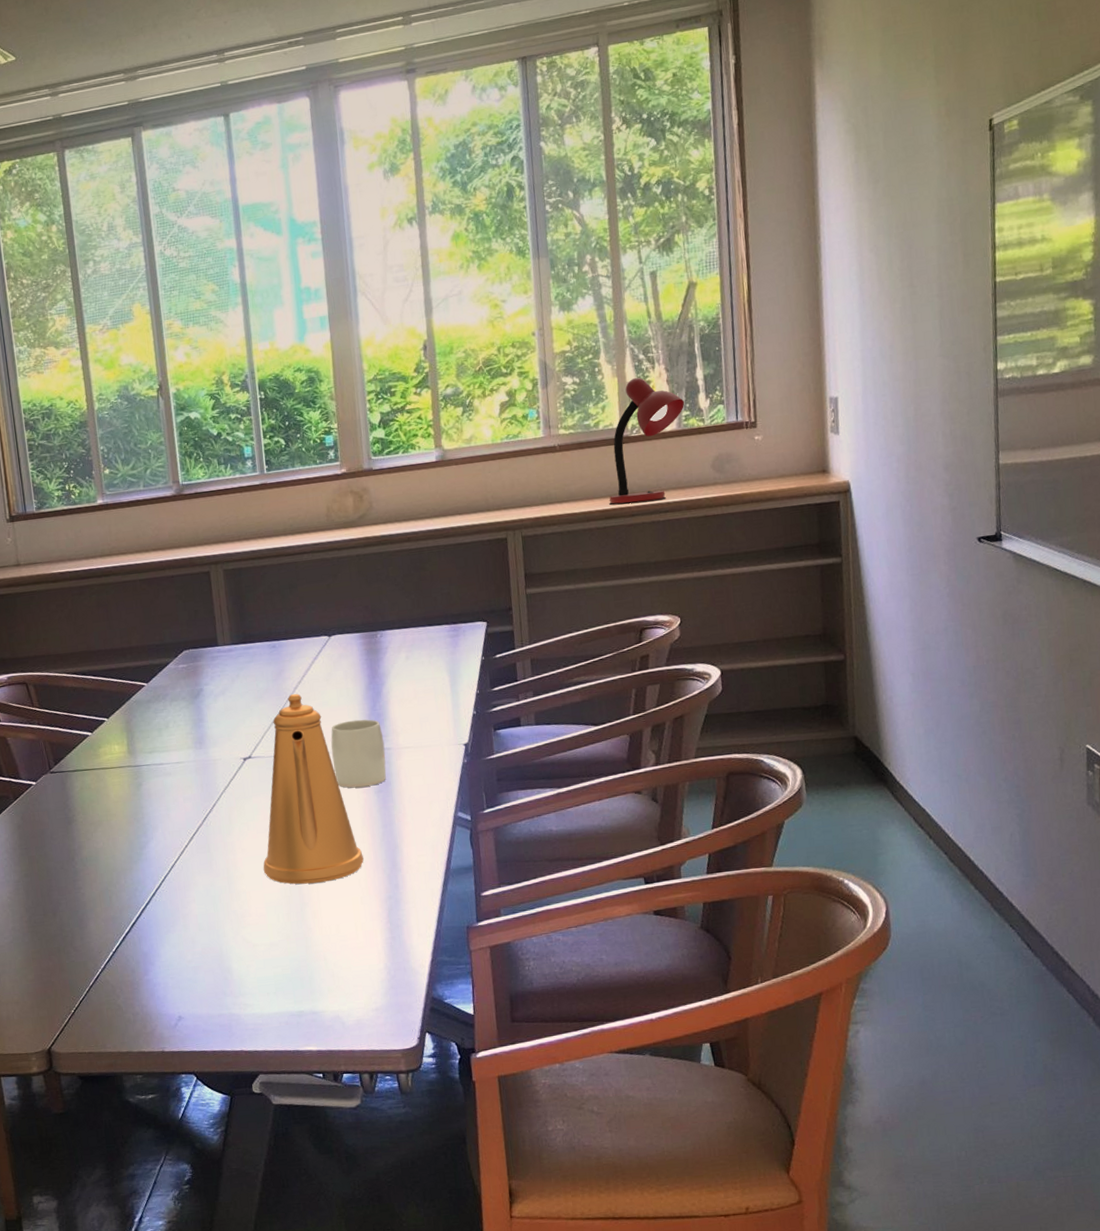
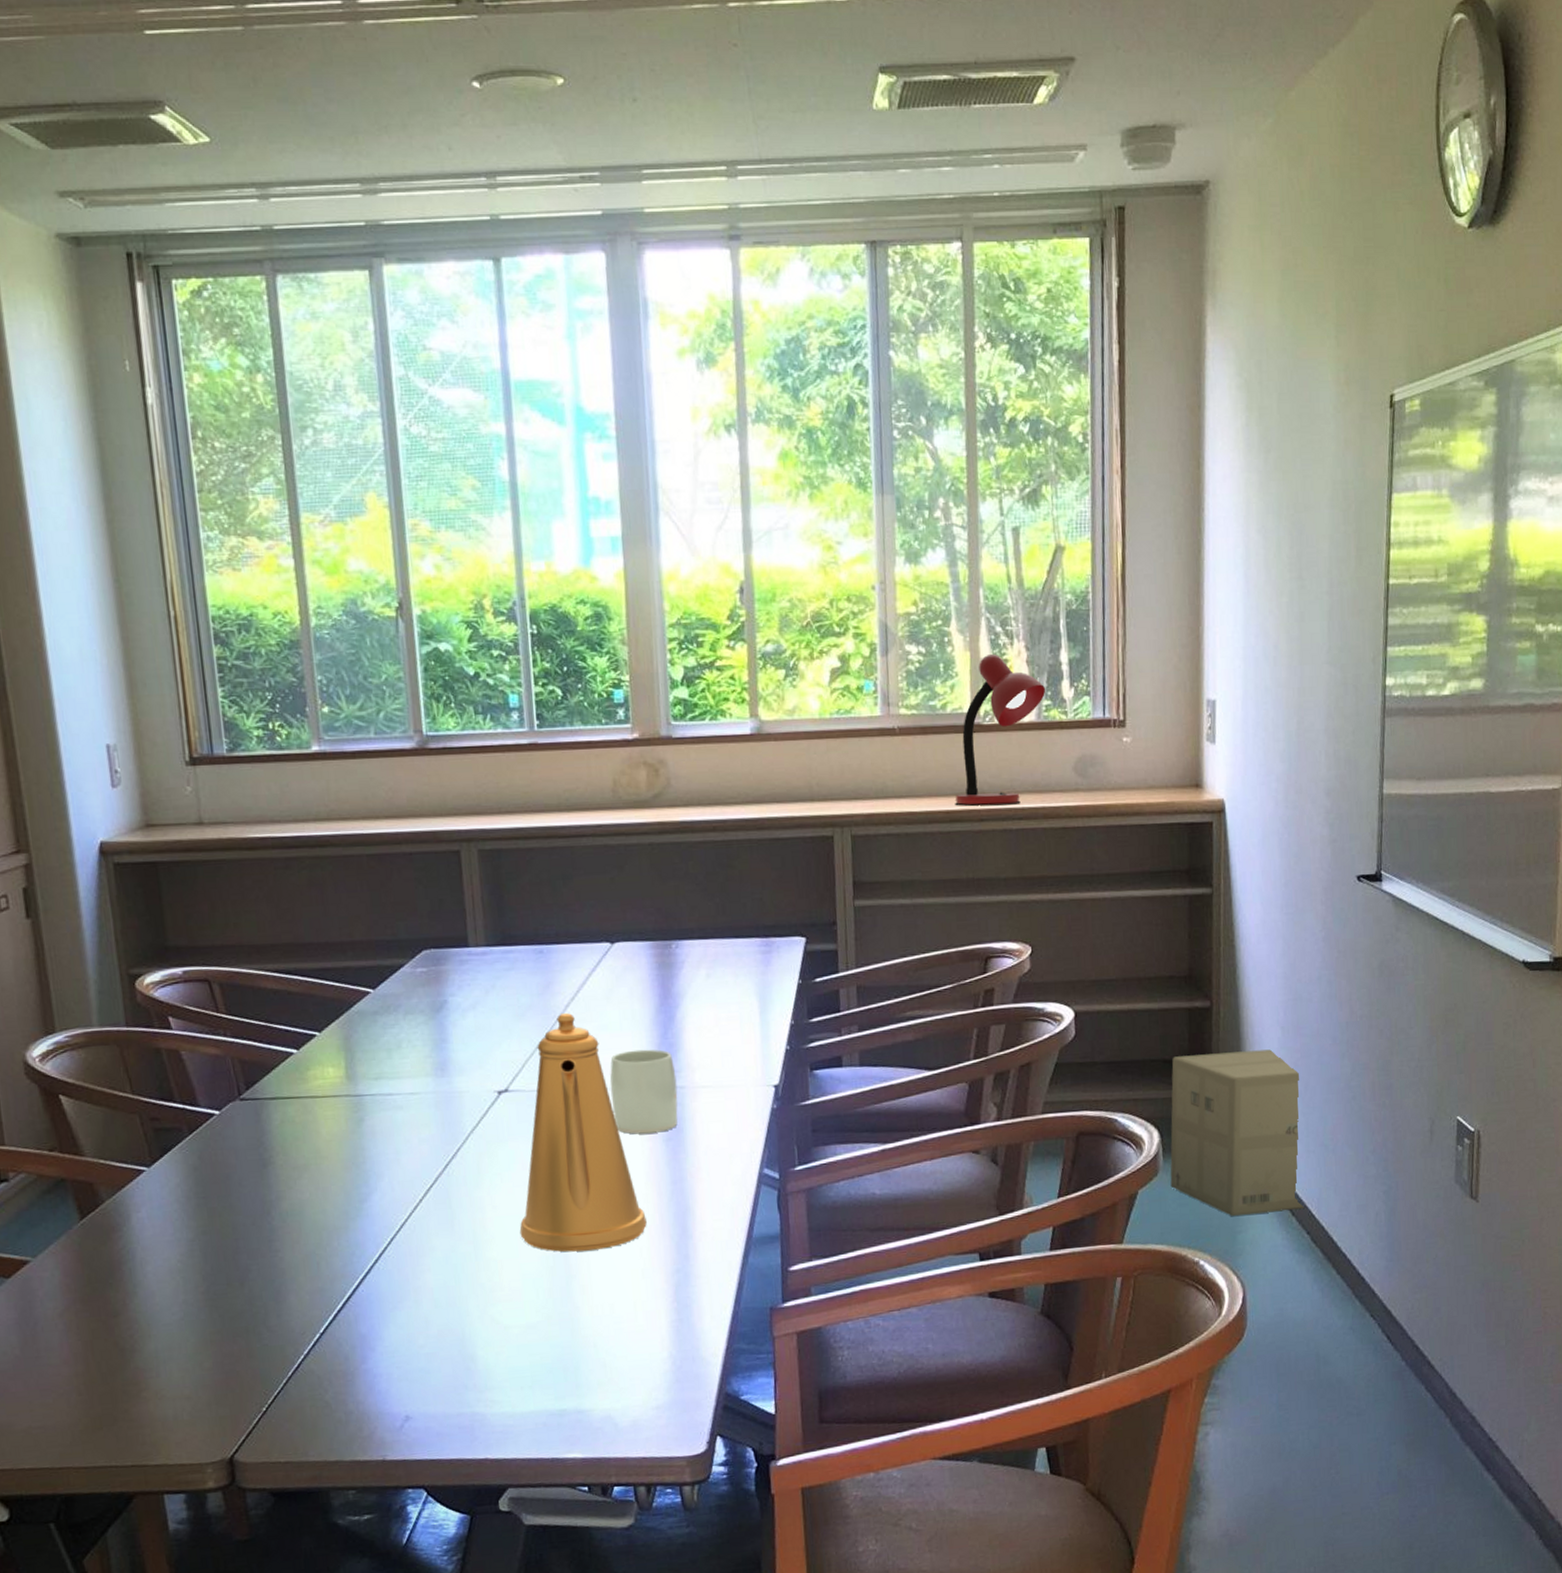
cardboard box: none [811,693,943,840] -> present [1170,1049,1307,1216]

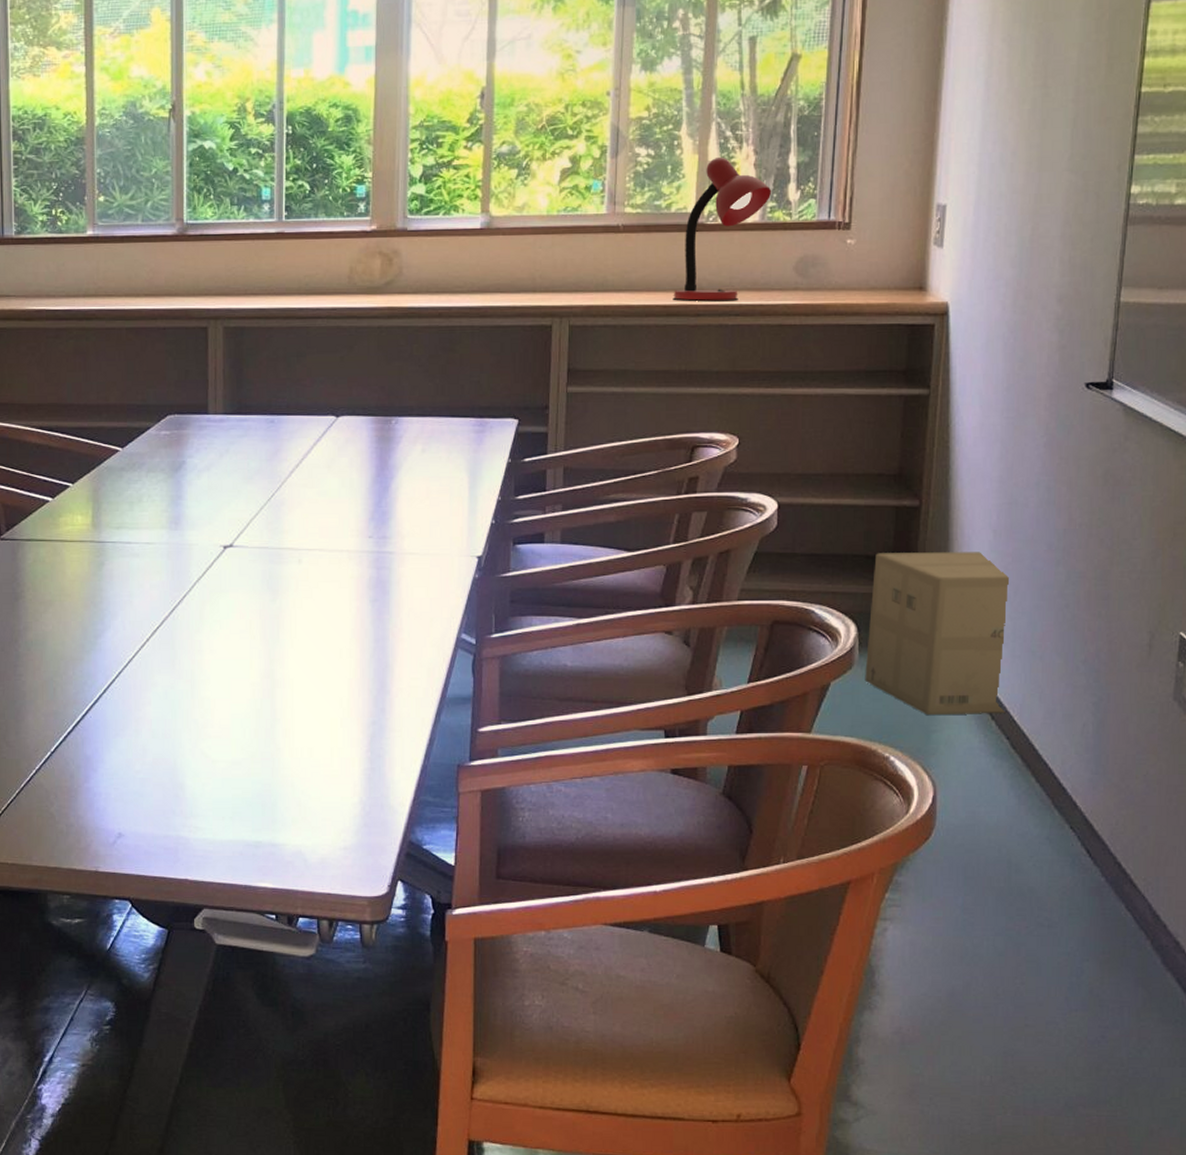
coffee pot: present [519,1012,647,1252] -> none [233,478,349,697]
mug: present [609,1049,678,1135] -> none [325,515,387,593]

